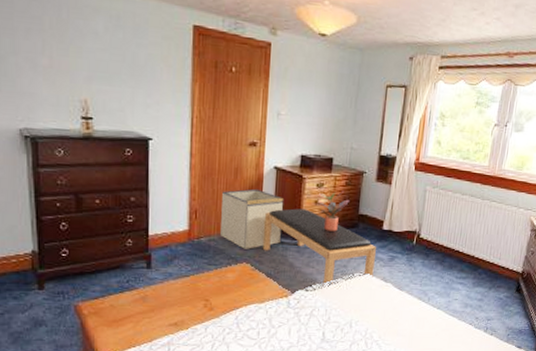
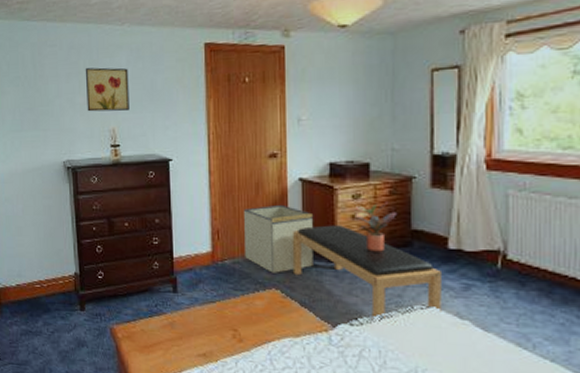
wall art: none [51,27,106,82] -> present [85,67,129,112]

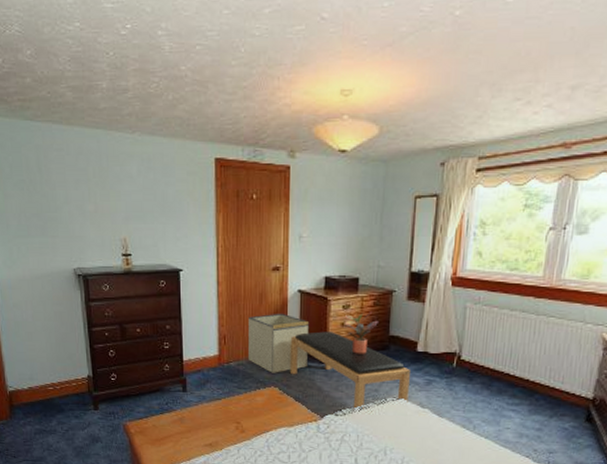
wall art: present [85,67,129,112] -> none [94,176,141,220]

